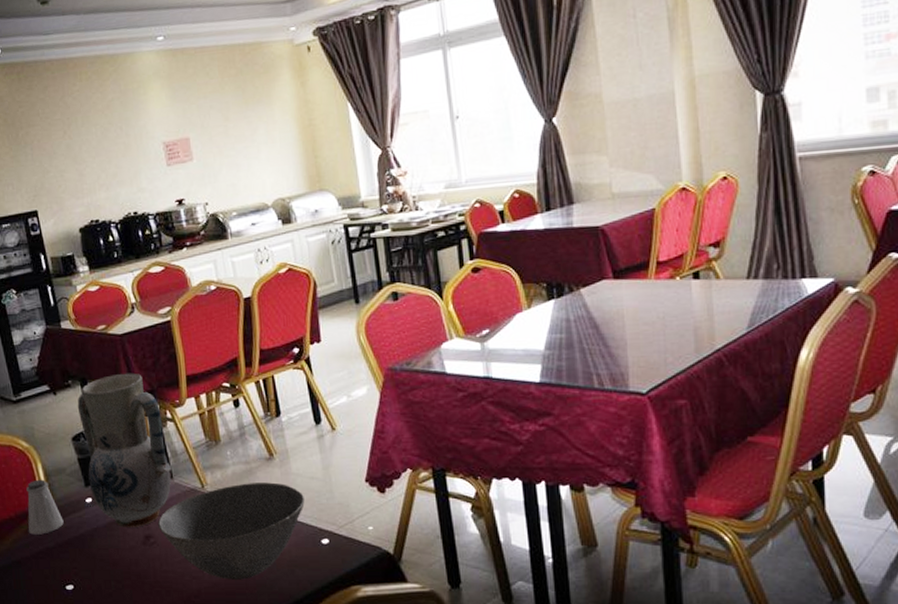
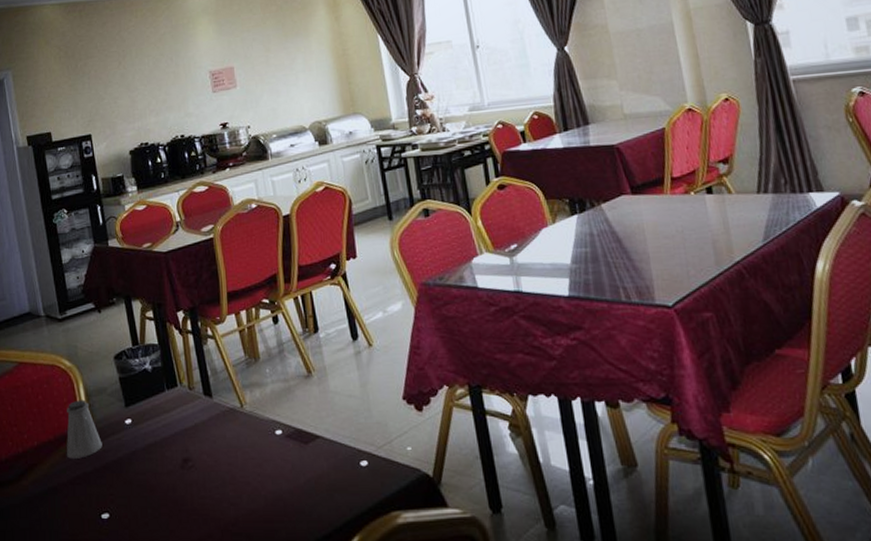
vase: present [77,373,172,527] -> none [120,290,212,450]
bowl: present [157,482,305,580] -> none [196,401,343,506]

